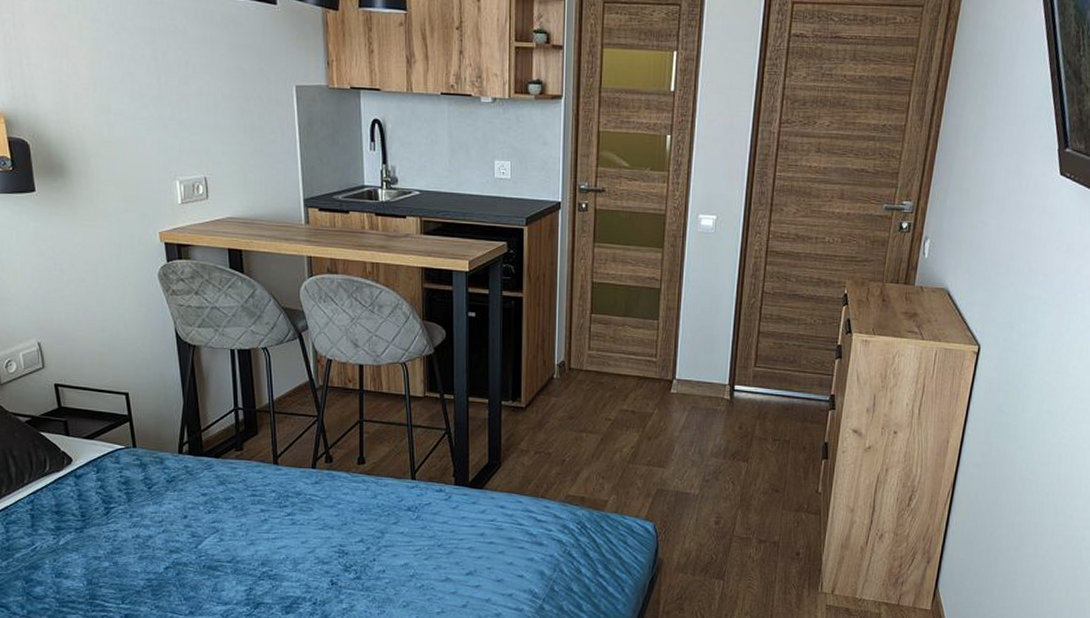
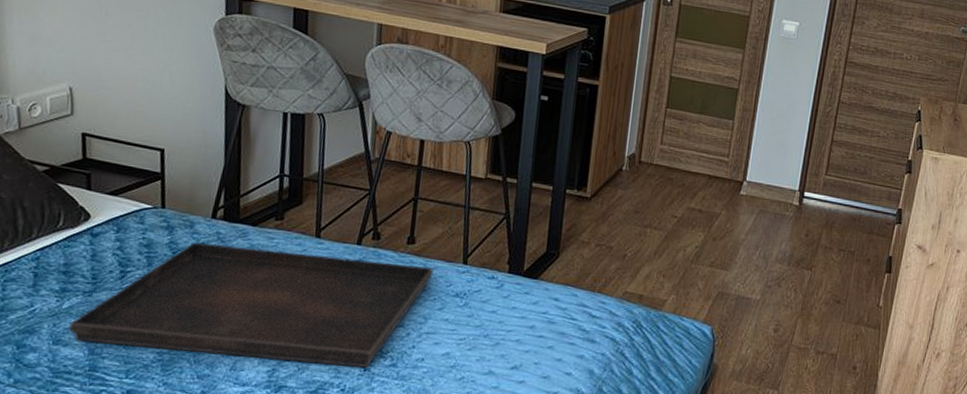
serving tray: none [67,476,385,583] -> present [69,242,434,369]

